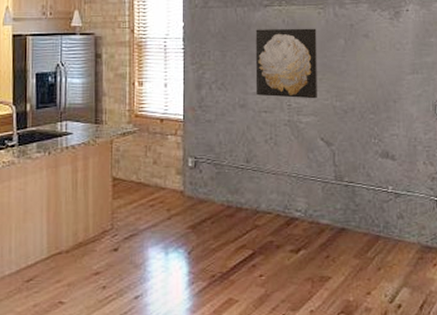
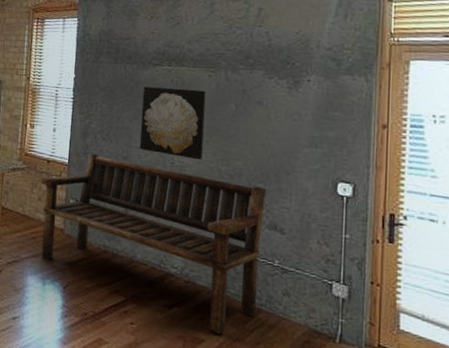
bench: none [155,105,377,269] -> present [41,152,266,335]

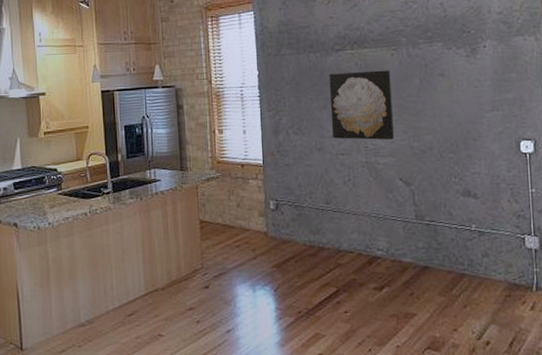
bench: present [41,152,266,335] -> none [237,150,459,306]

